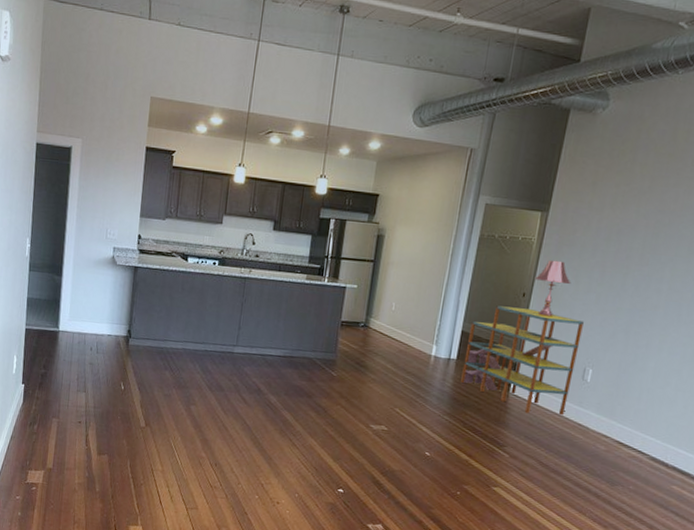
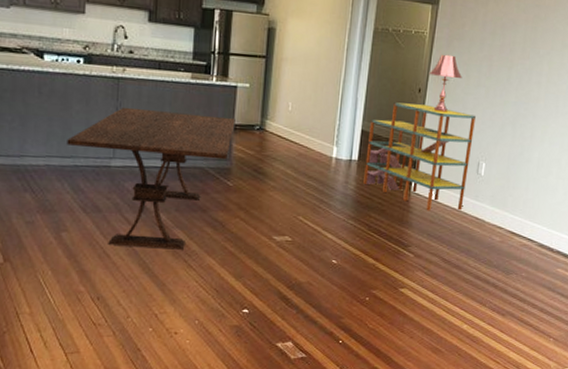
dining table: none [200,302,343,430] -> present [67,106,236,250]

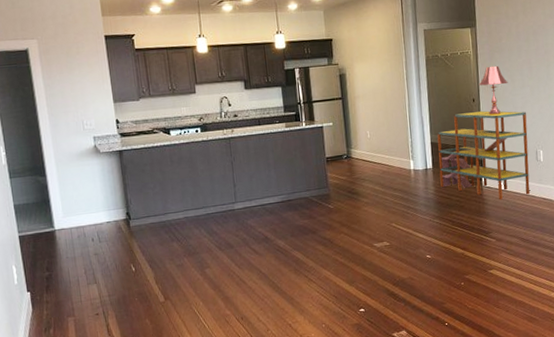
dining table: present [67,106,236,250] -> none [198,153,327,273]

